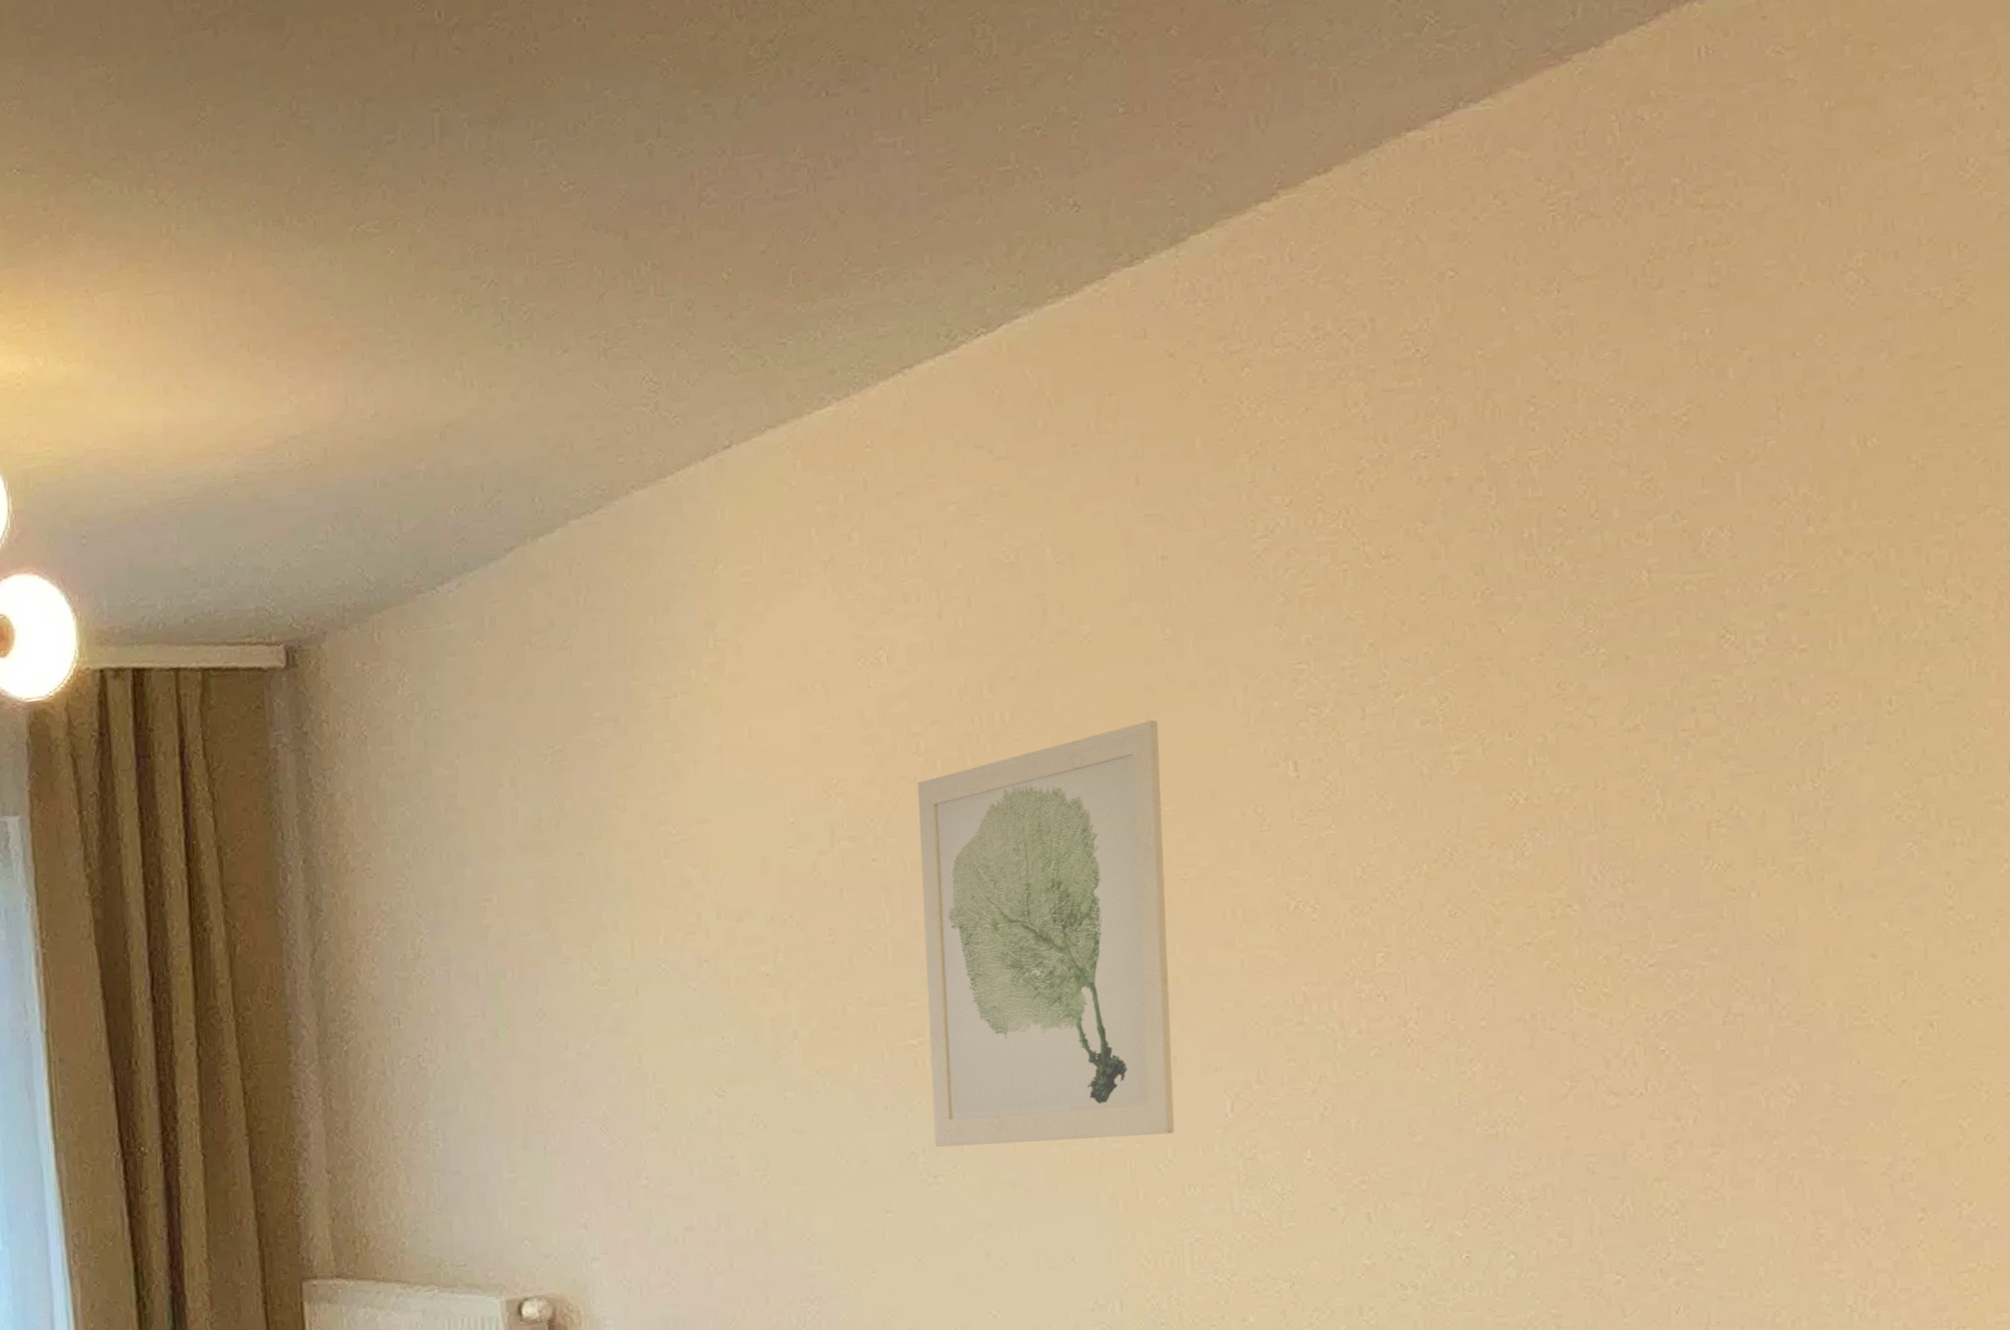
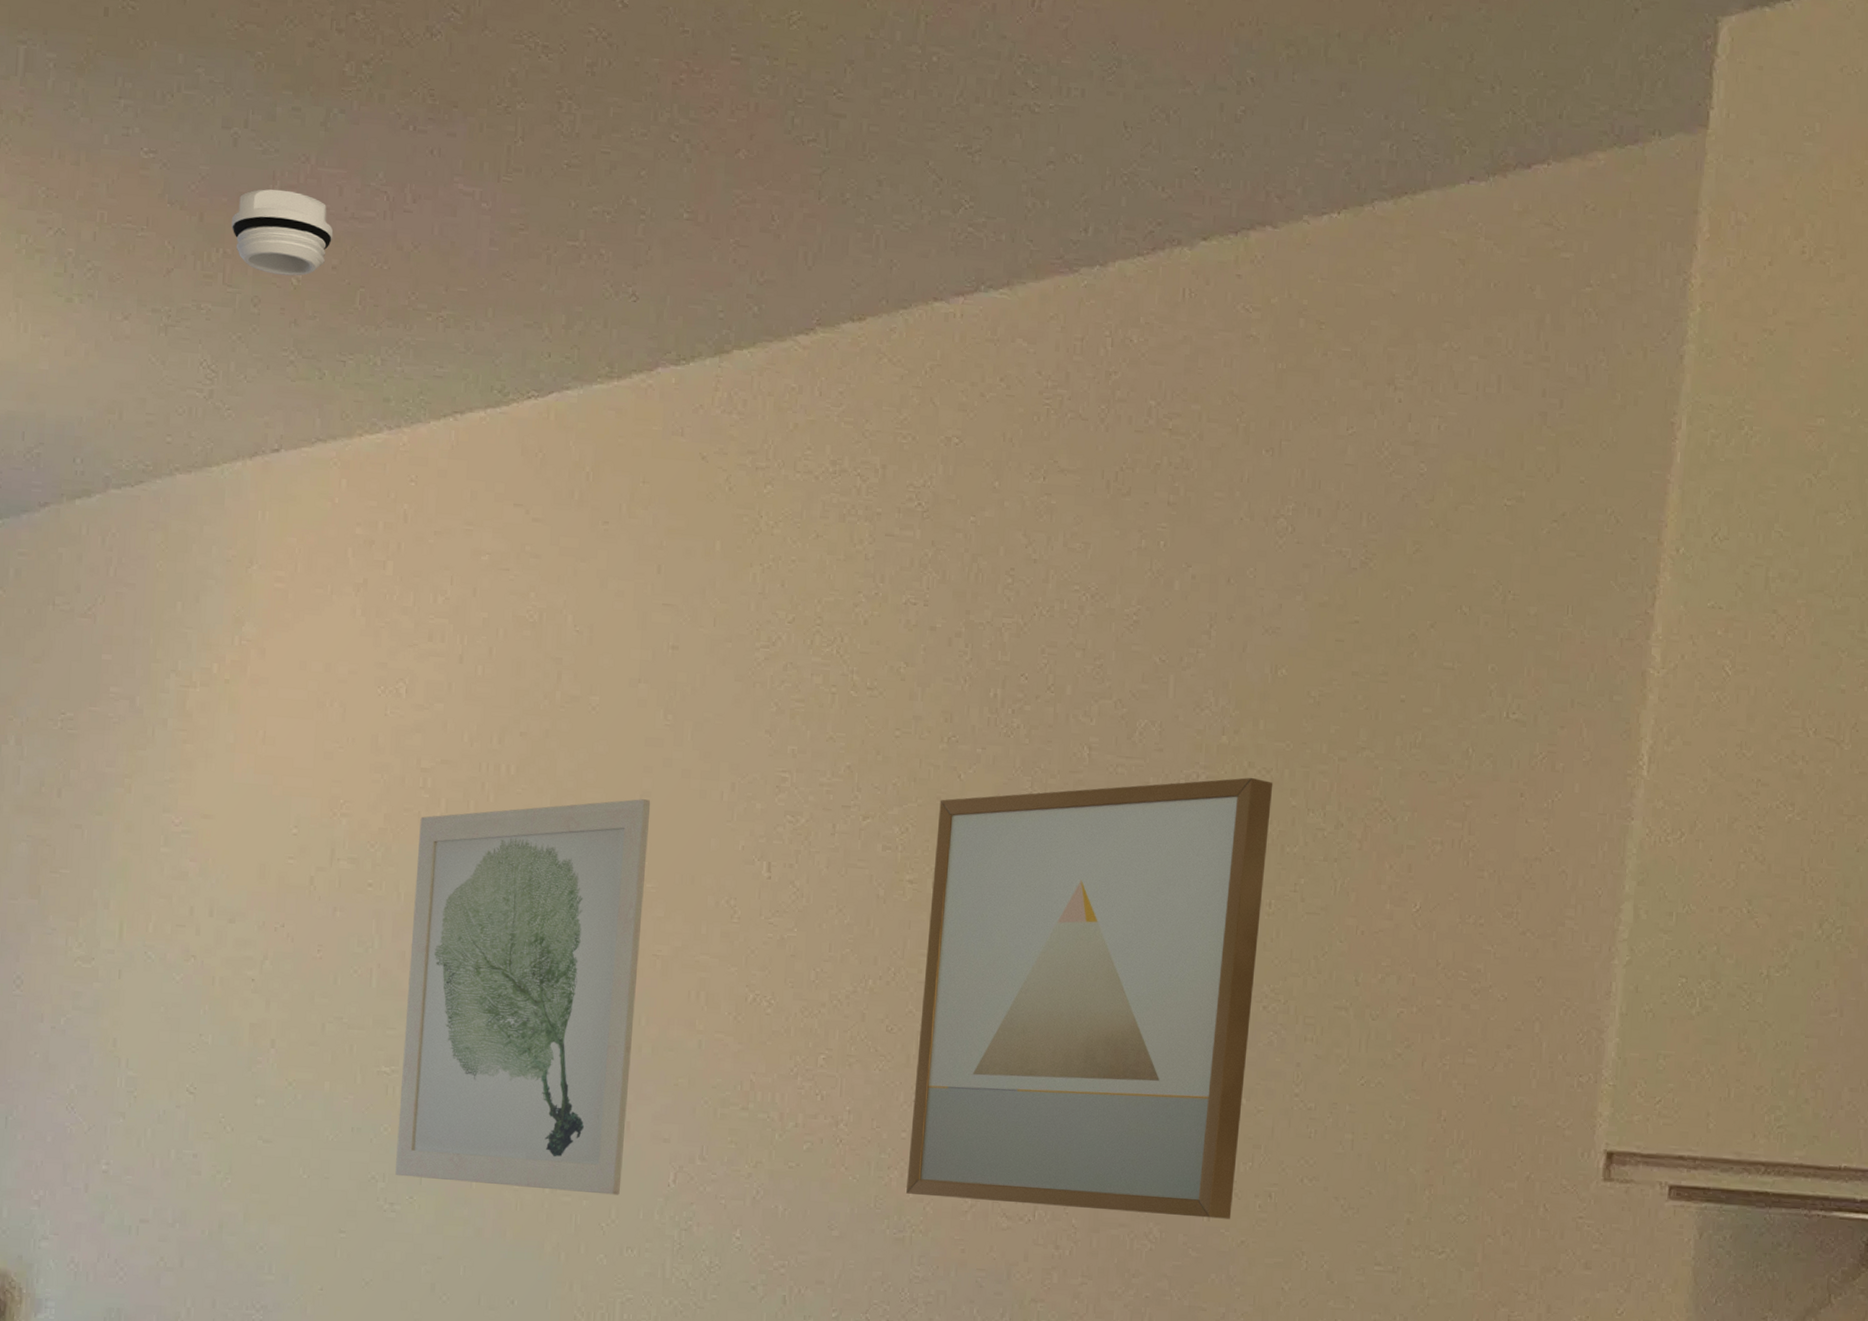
smoke detector: none [656,187,759,275] -> present [232,189,334,276]
wall art: none [1480,565,1886,1086] -> present [906,777,1273,1219]

